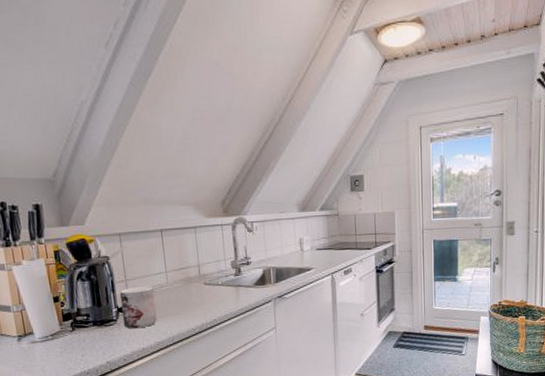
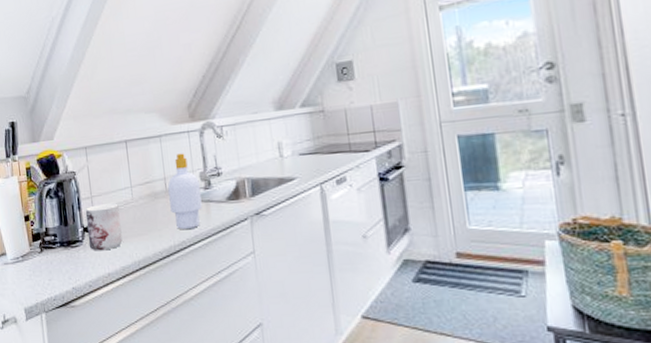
soap bottle: none [201,244,232,310] -> present [168,153,202,230]

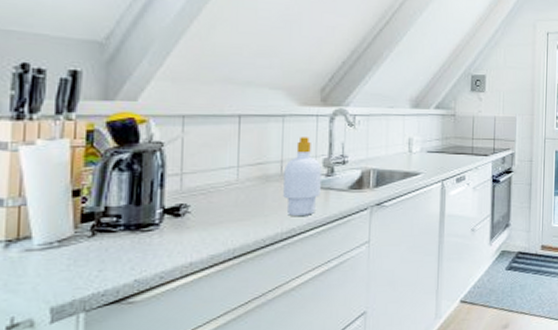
mug: present [86,203,123,251] -> none [168,183,218,237]

